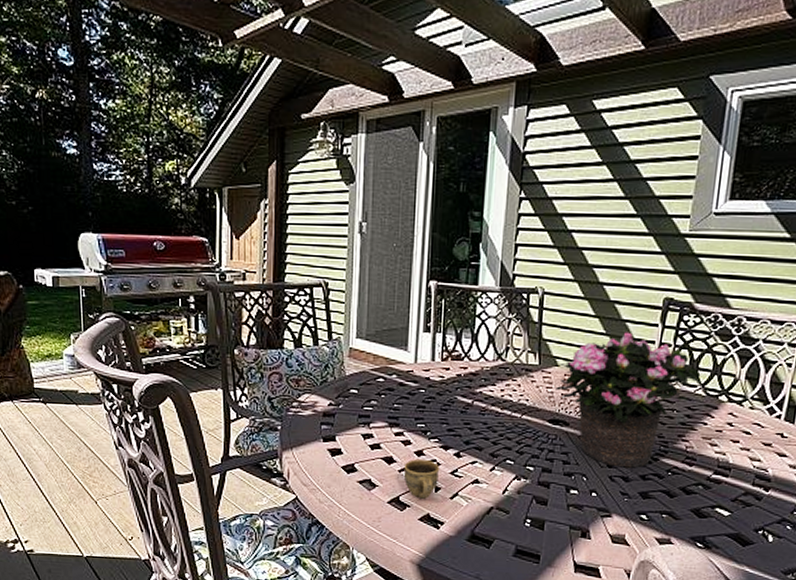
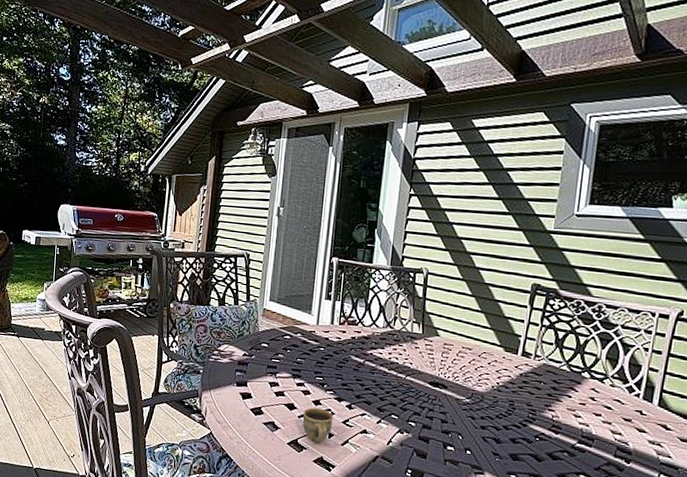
potted flower: present [555,332,701,468] -> none [436,310,565,432]

